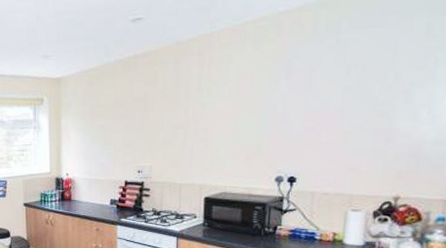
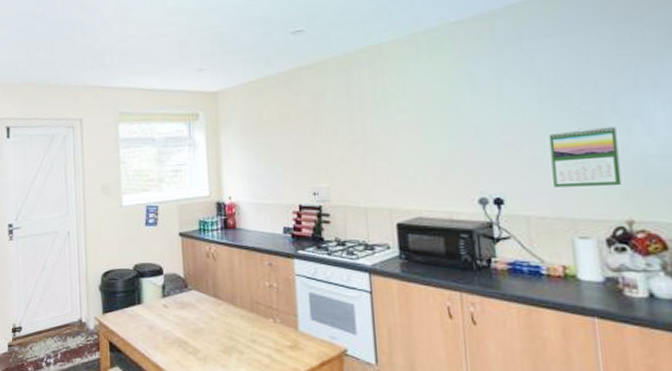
calendar: none [340,115,405,168] -> present [549,126,622,188]

